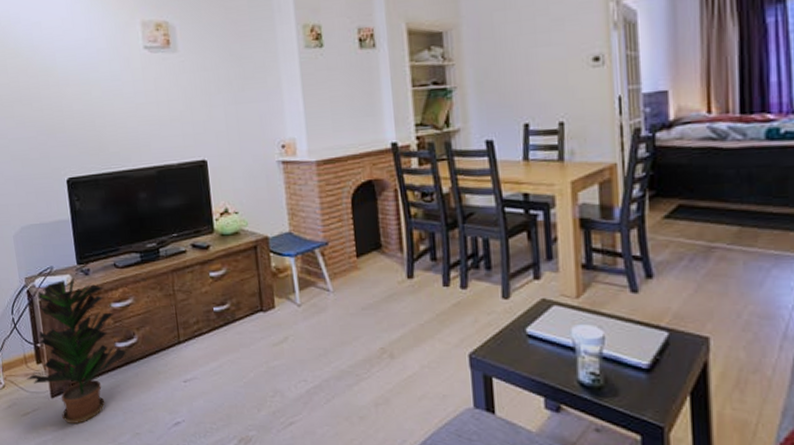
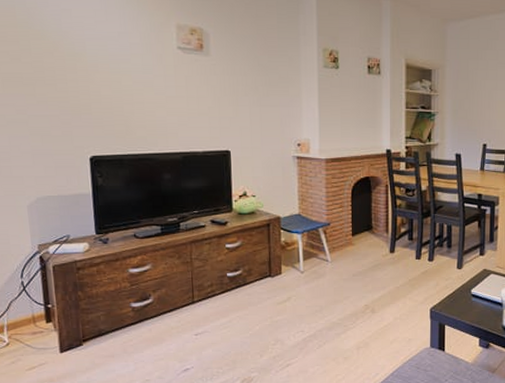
potted plant: present [27,278,127,424] -> none [34,246,142,375]

